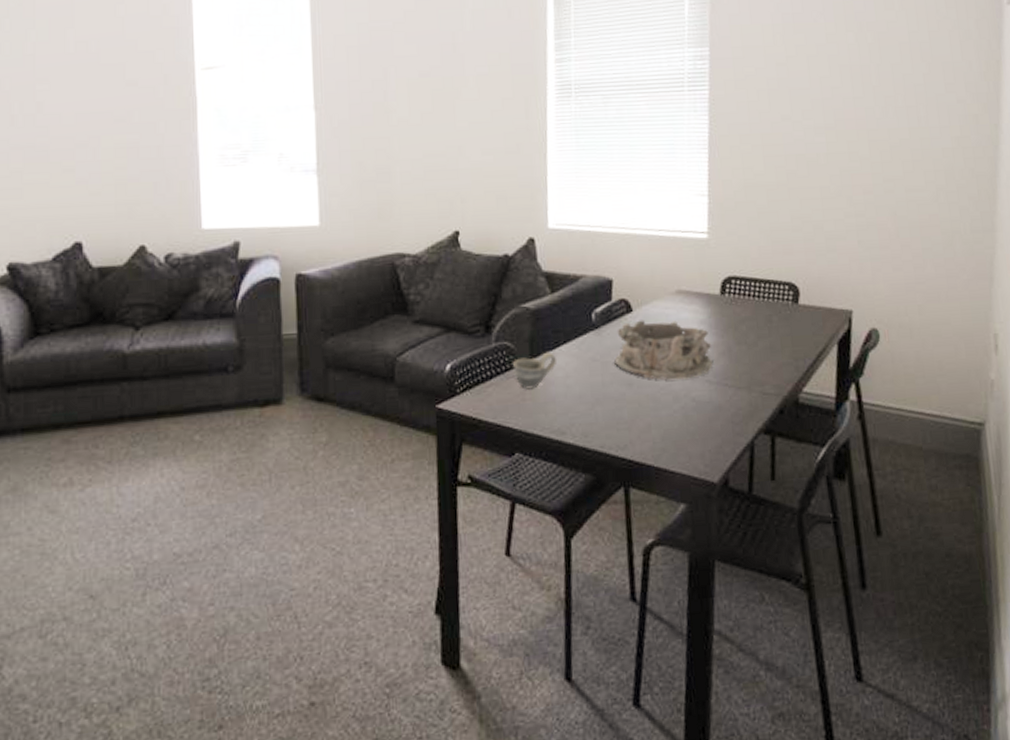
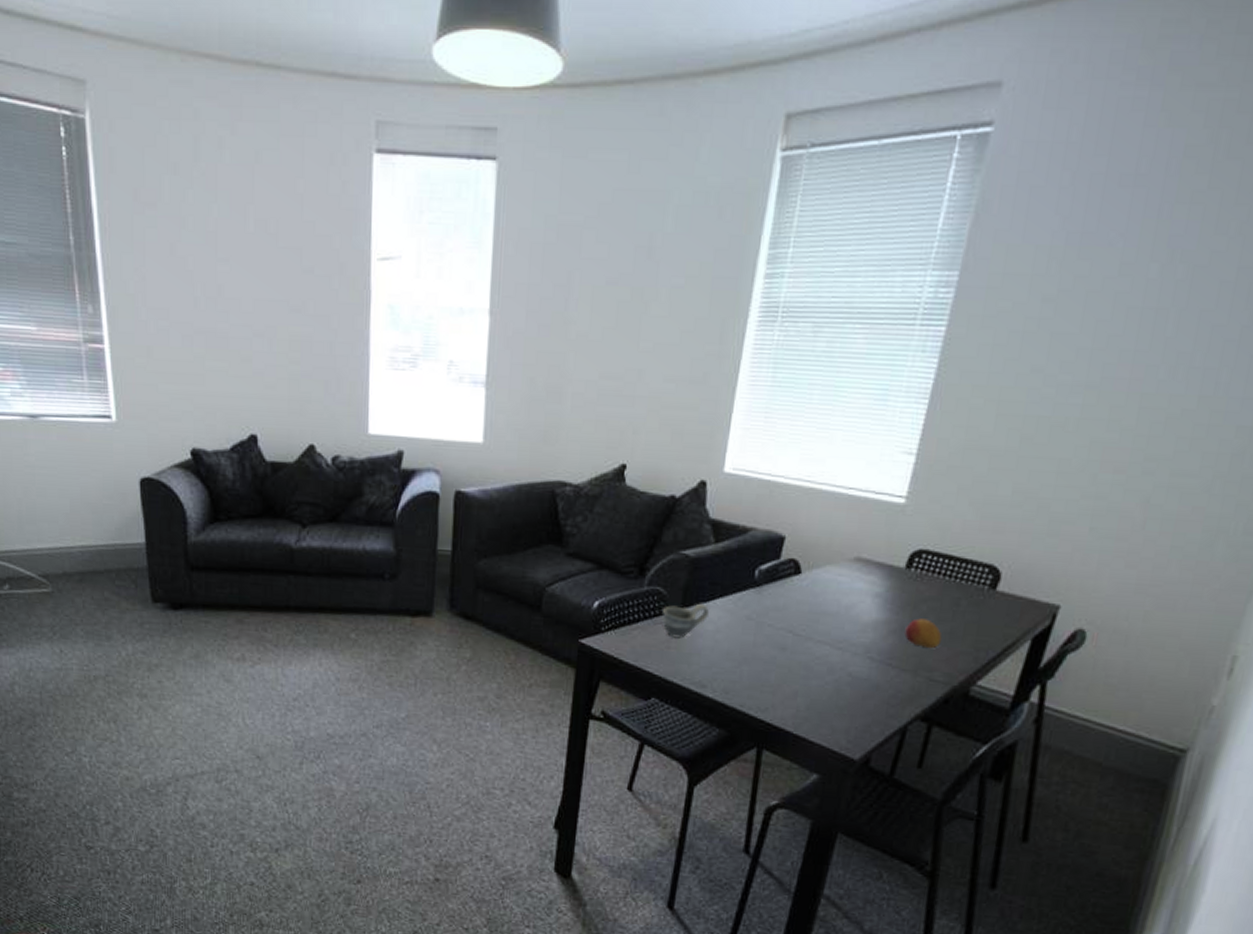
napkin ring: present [614,320,713,380] -> none [771,584,883,652]
fruit: none [732,338,765,365] -> present [904,618,942,649]

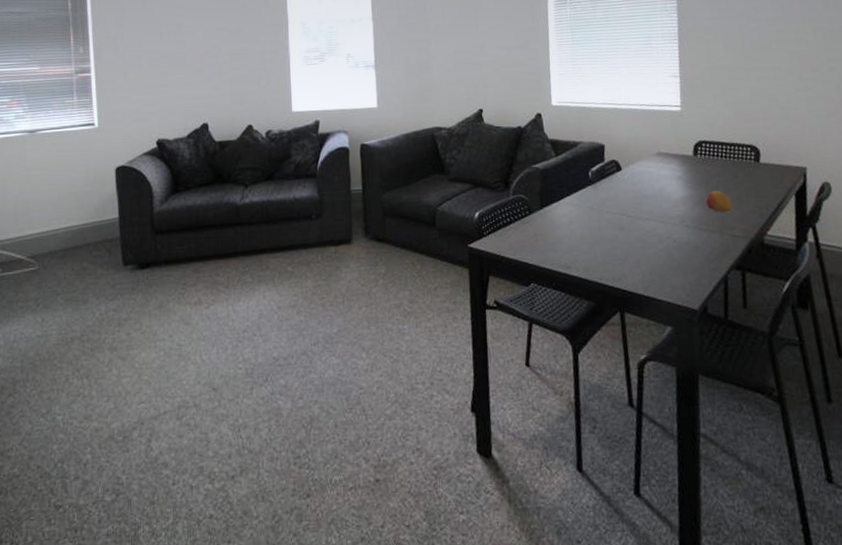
cup: present [662,603,710,639] -> none [527,202,563,233]

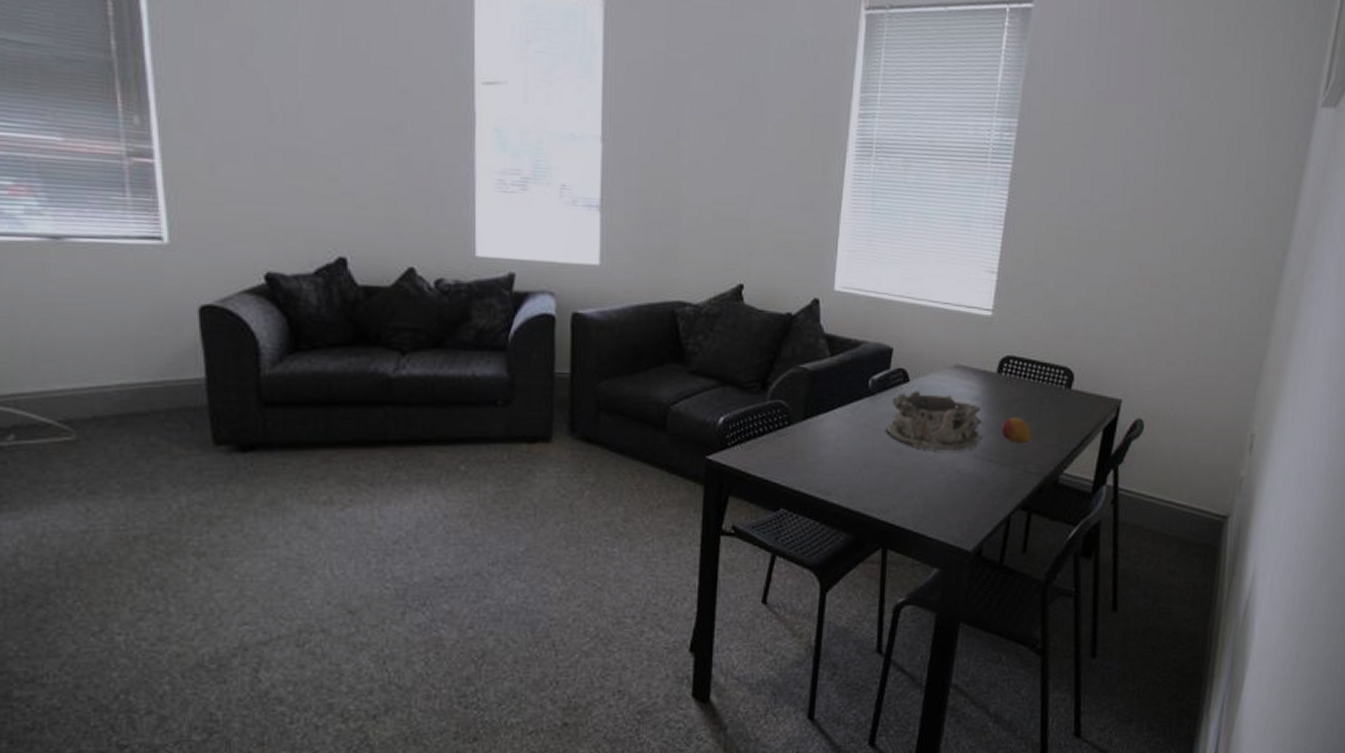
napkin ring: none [608,176,690,225] -> present [886,391,983,452]

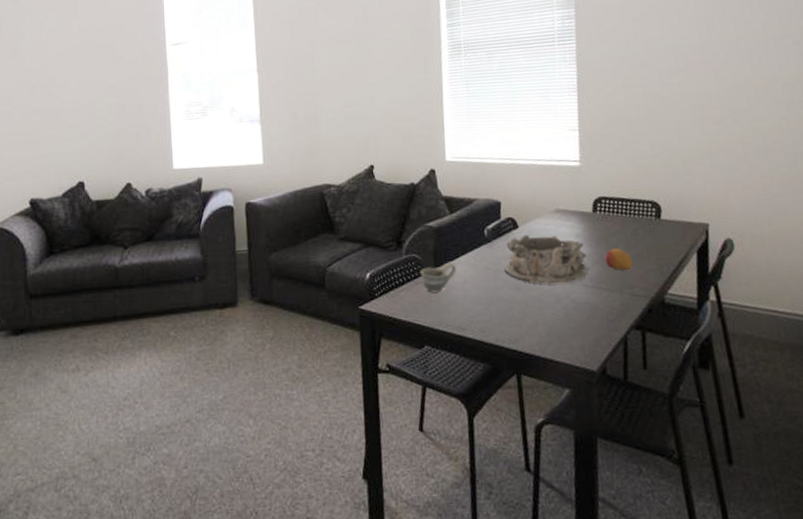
cup: none [786,413,830,449] -> present [421,262,457,293]

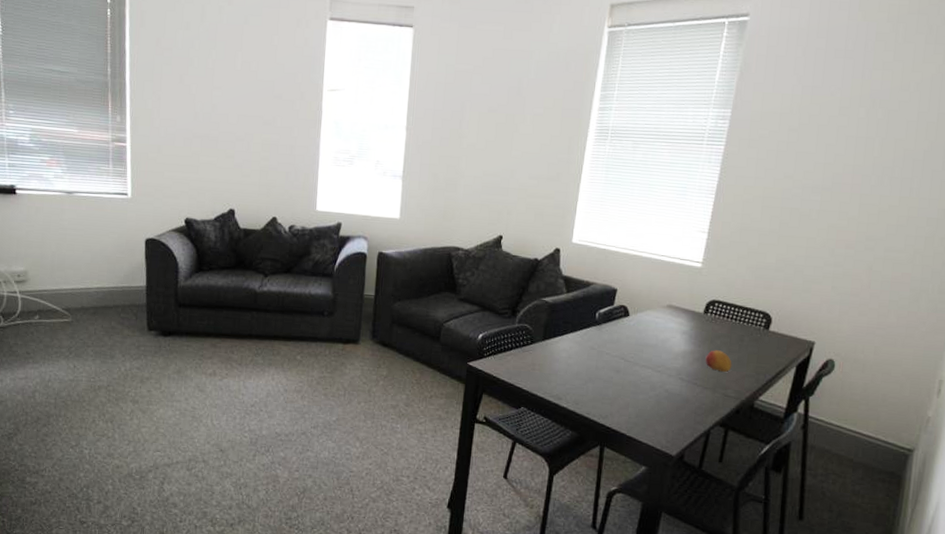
cup: present [421,262,457,293] -> none [529,336,564,363]
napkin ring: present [505,234,589,284] -> none [608,323,689,374]

